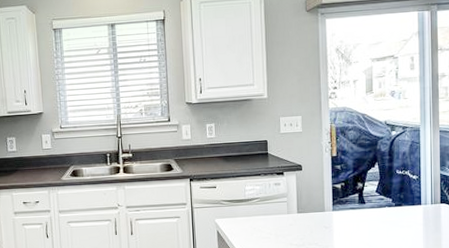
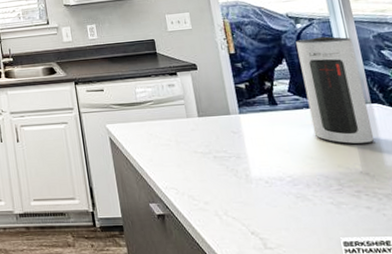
speaker: none [389,143,438,238] -> present [296,36,375,145]

